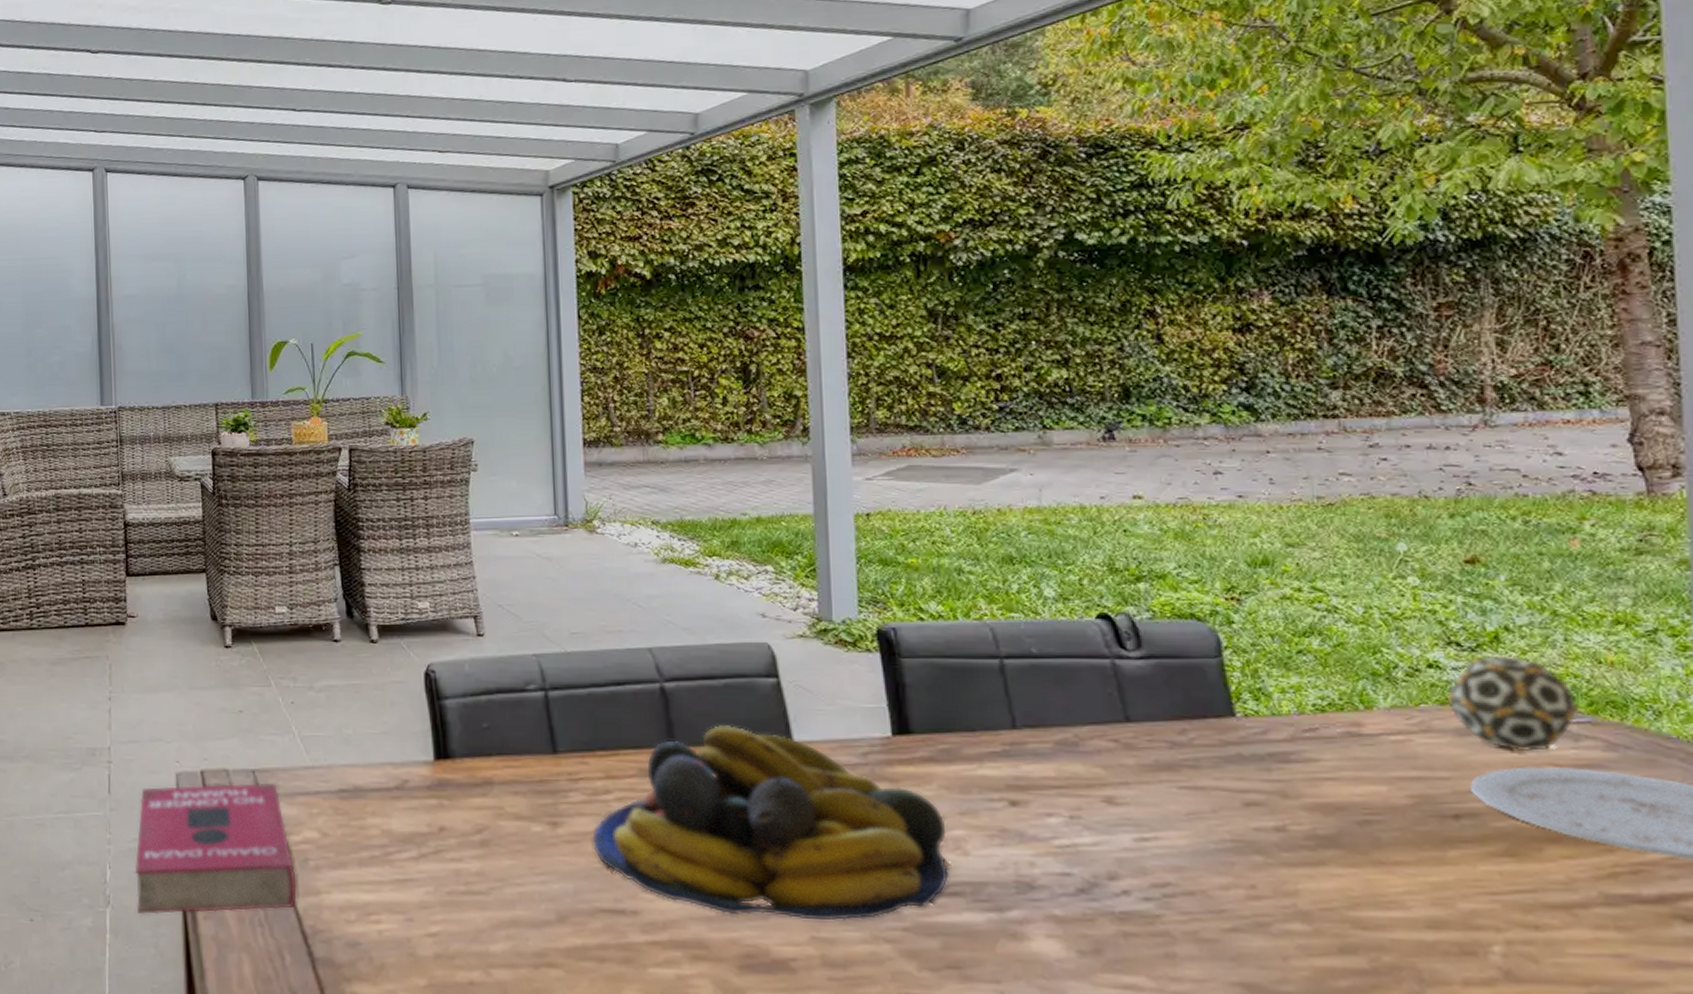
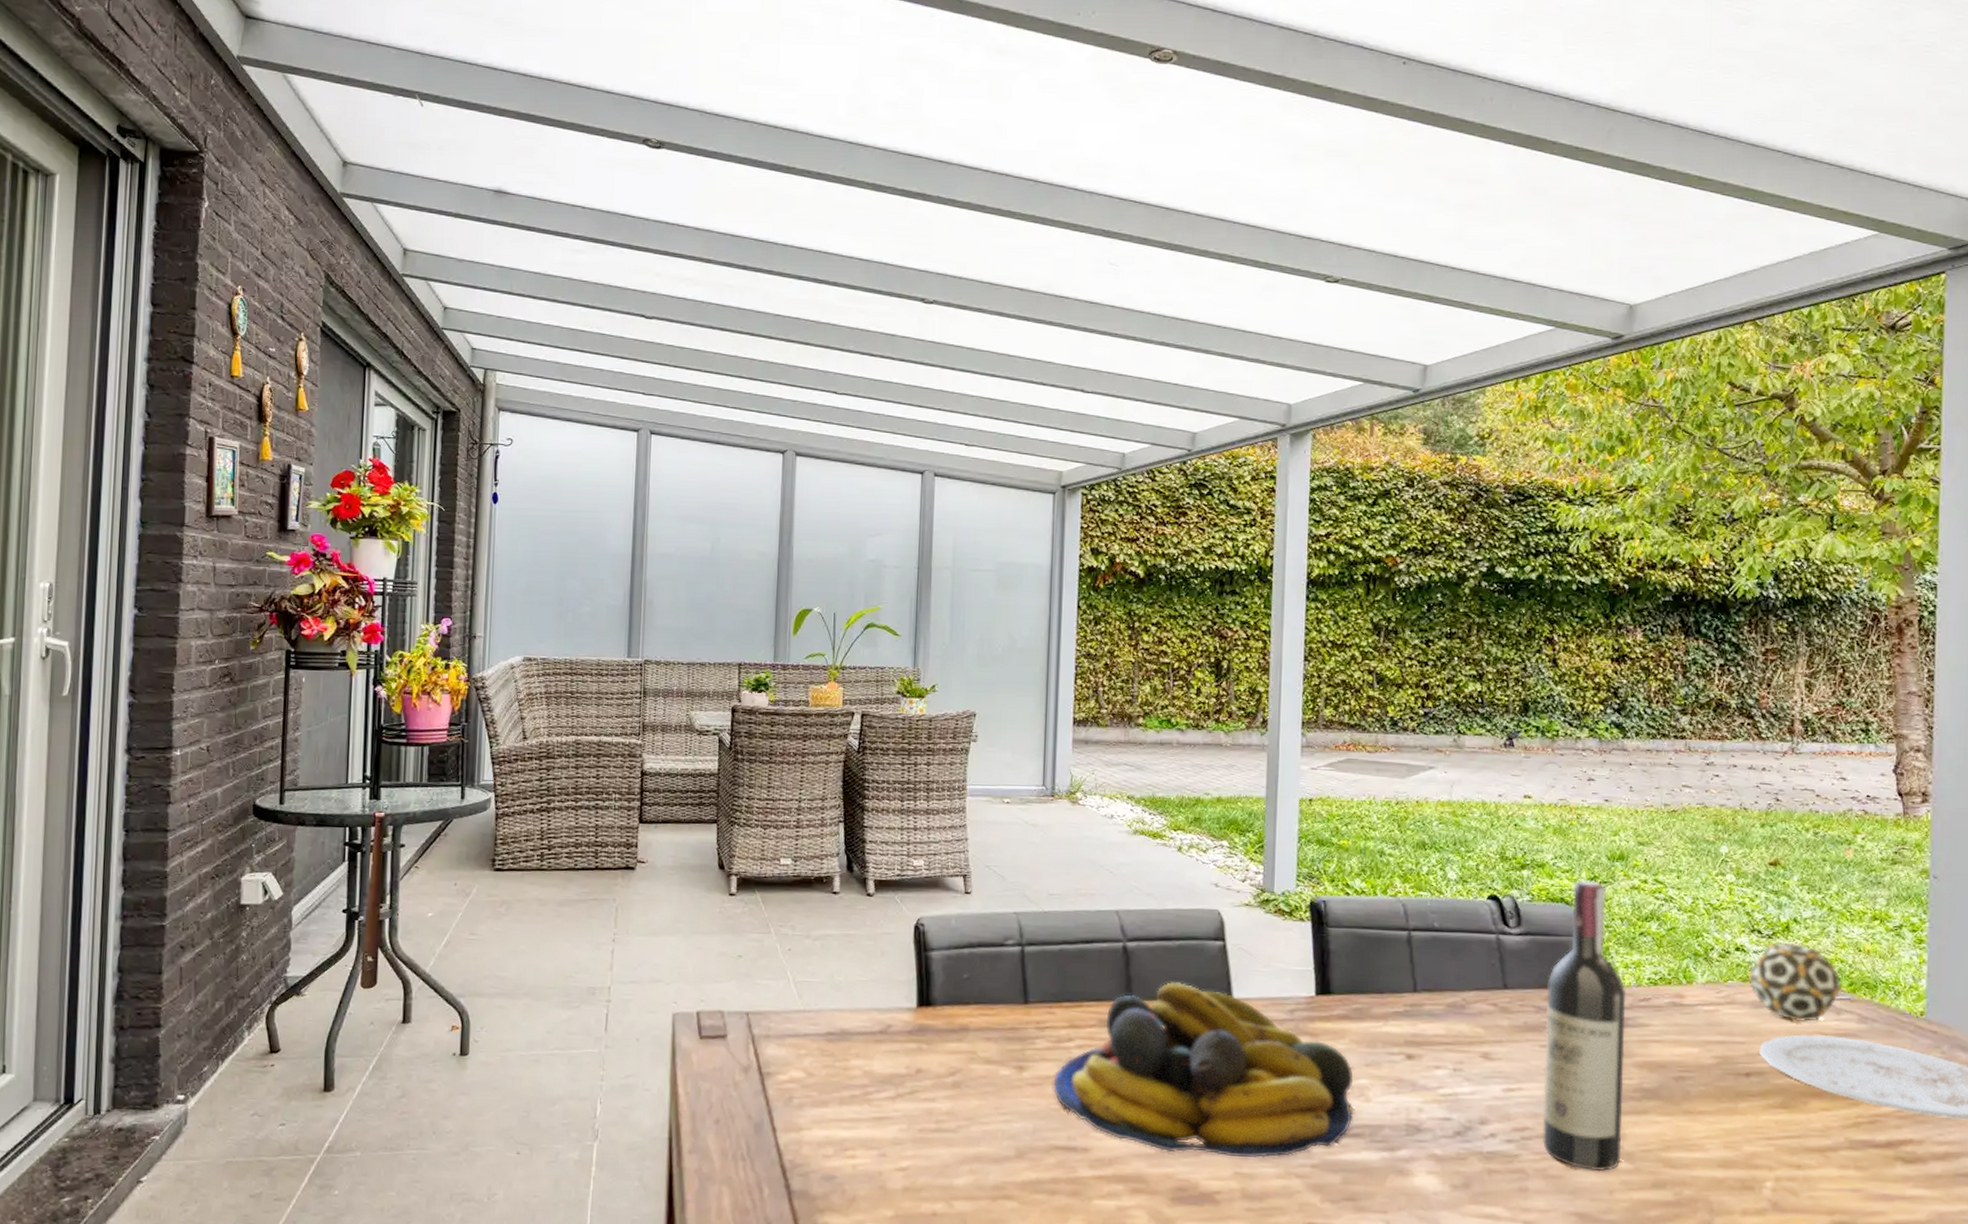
book: present [134,783,297,915] -> none [624,1024,780,1149]
wine bottle: none [1181,592,1295,935] -> present [1543,880,1627,1172]

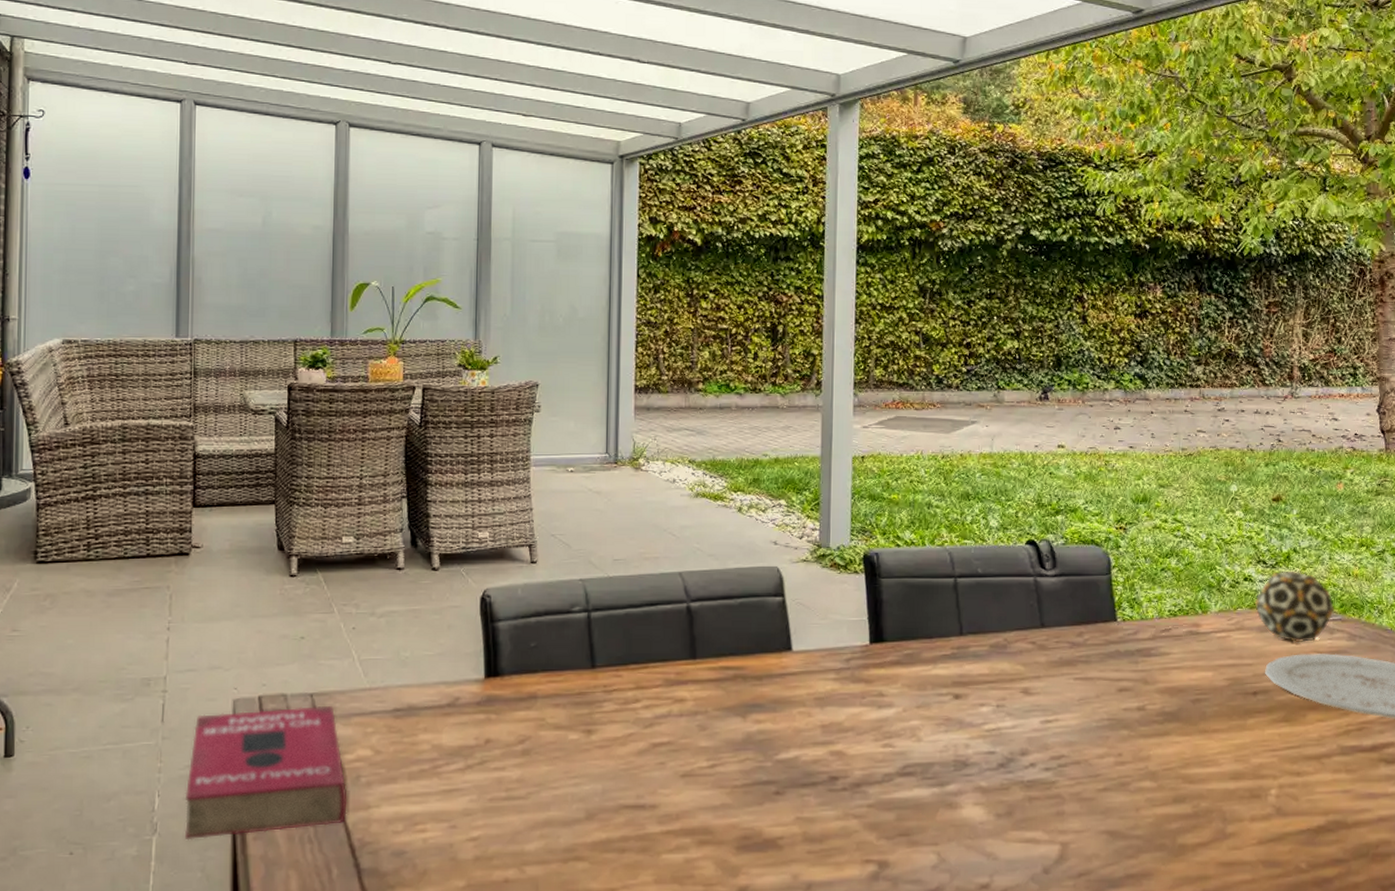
book: none [624,1024,780,1149] -> present [185,705,348,841]
fruit bowl: present [1053,982,1354,1158] -> none [621,639,906,803]
wine bottle: present [1543,880,1627,1172] -> none [1077,522,1150,792]

